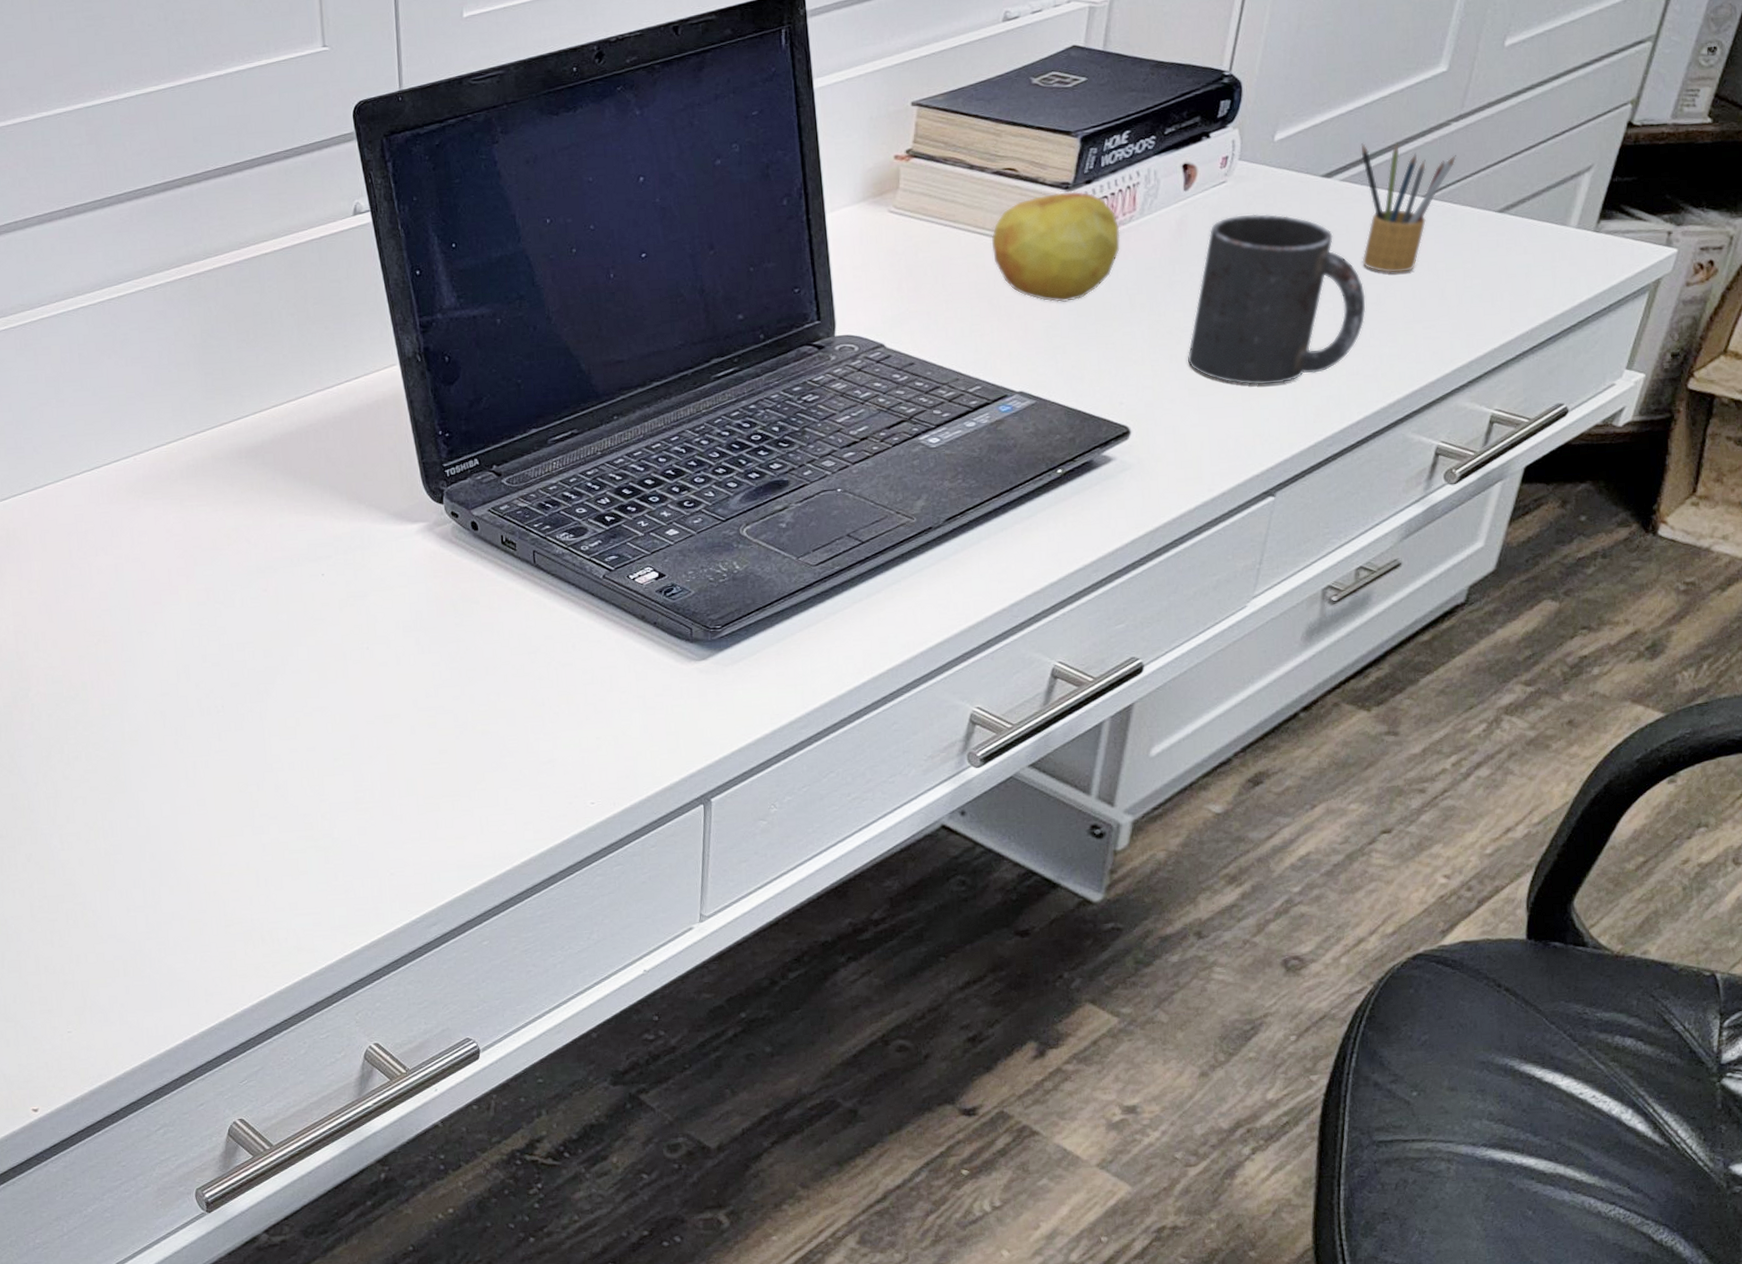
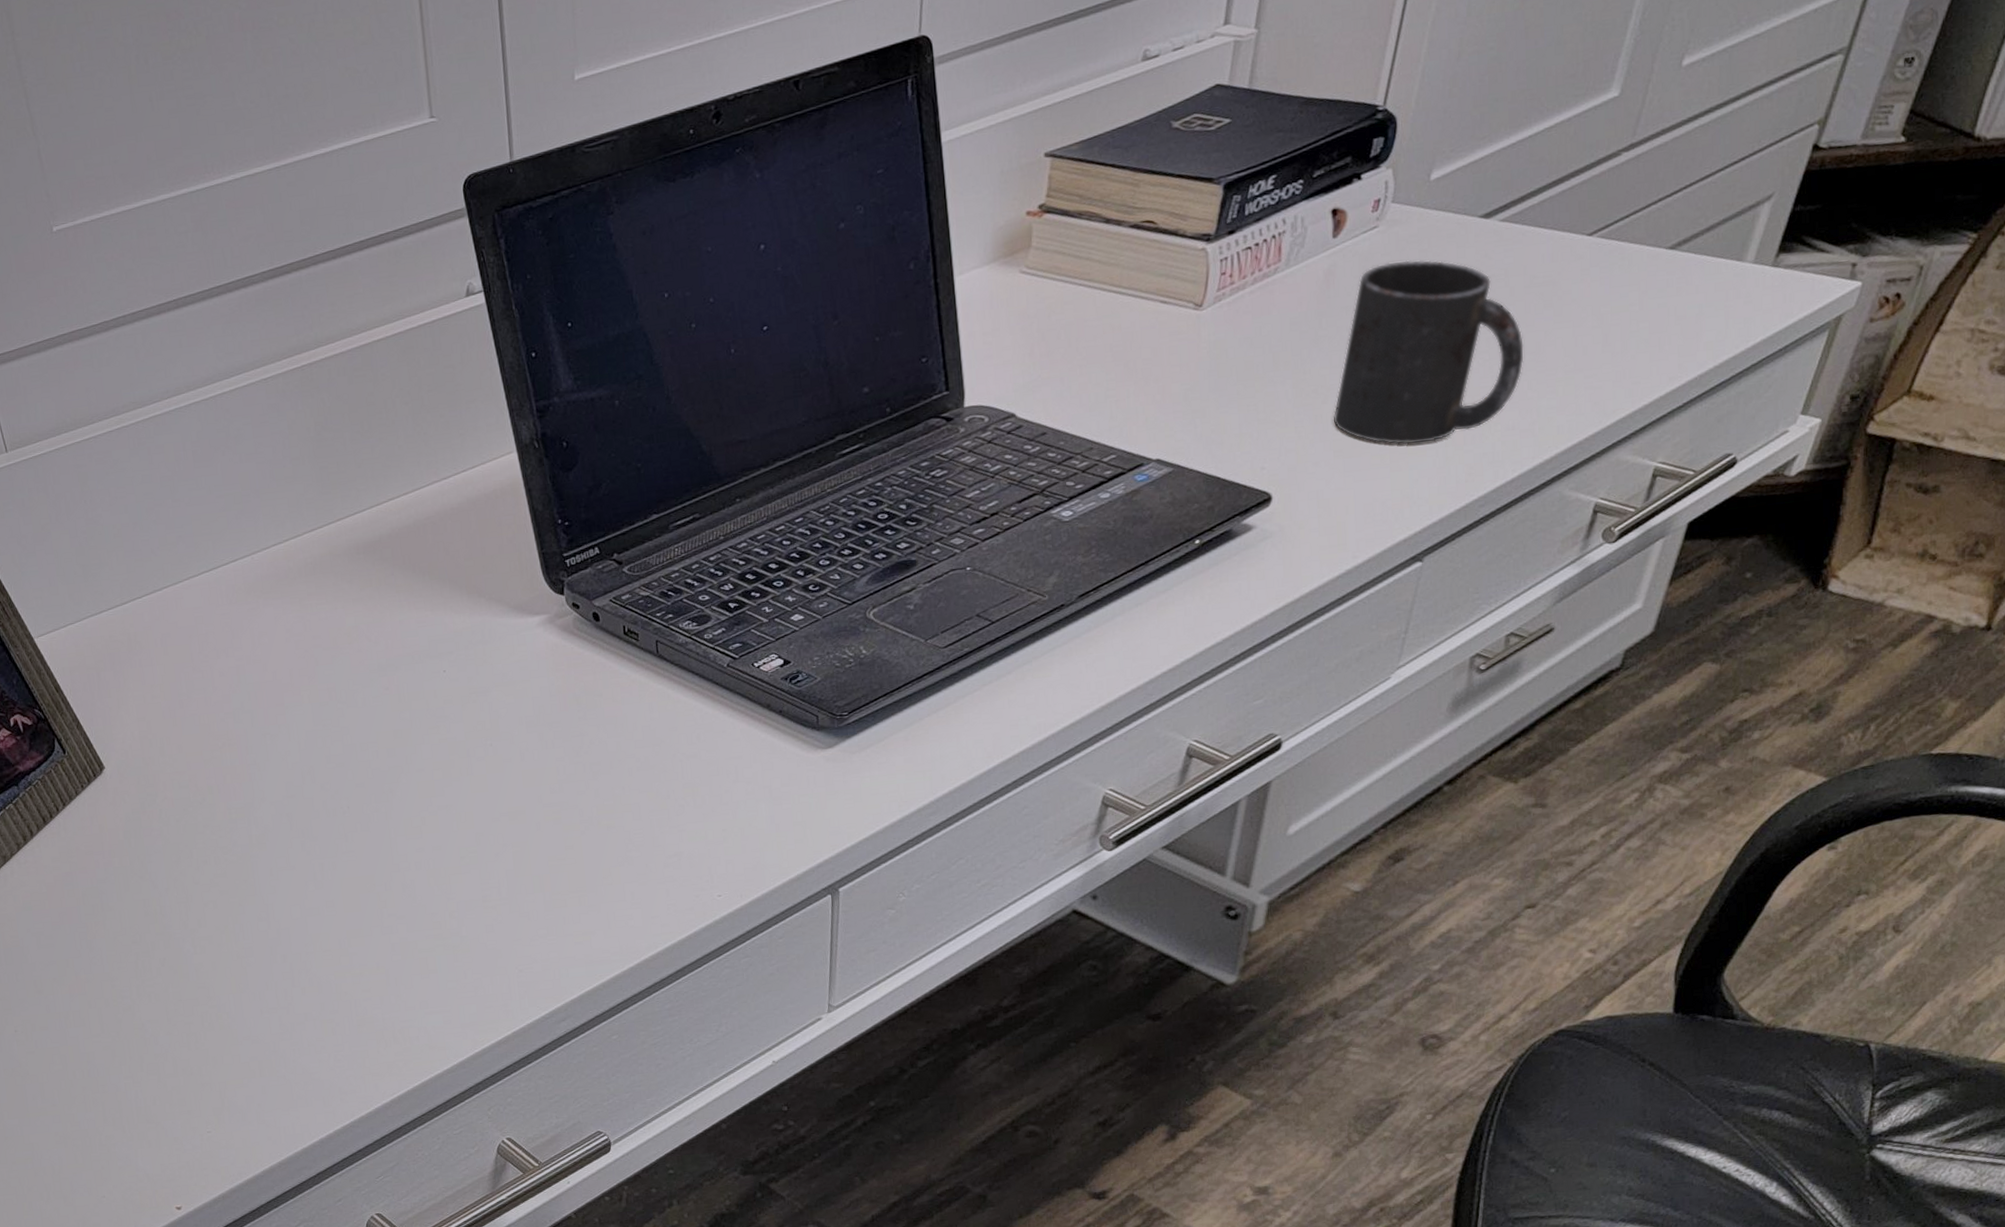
apple: present [991,191,1120,303] -> none [1128,243,1264,364]
pencil box: present [1360,142,1457,274] -> none [1521,177,1626,320]

